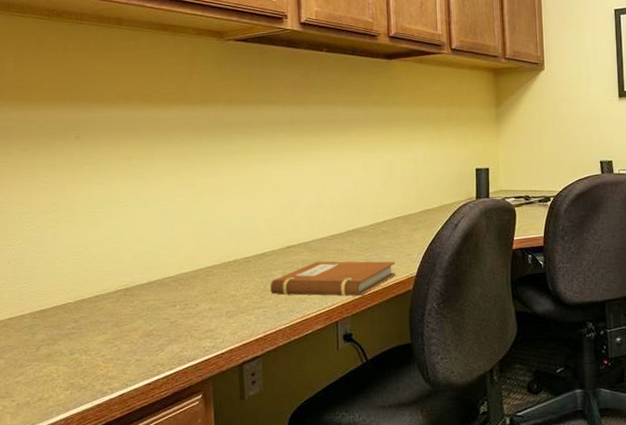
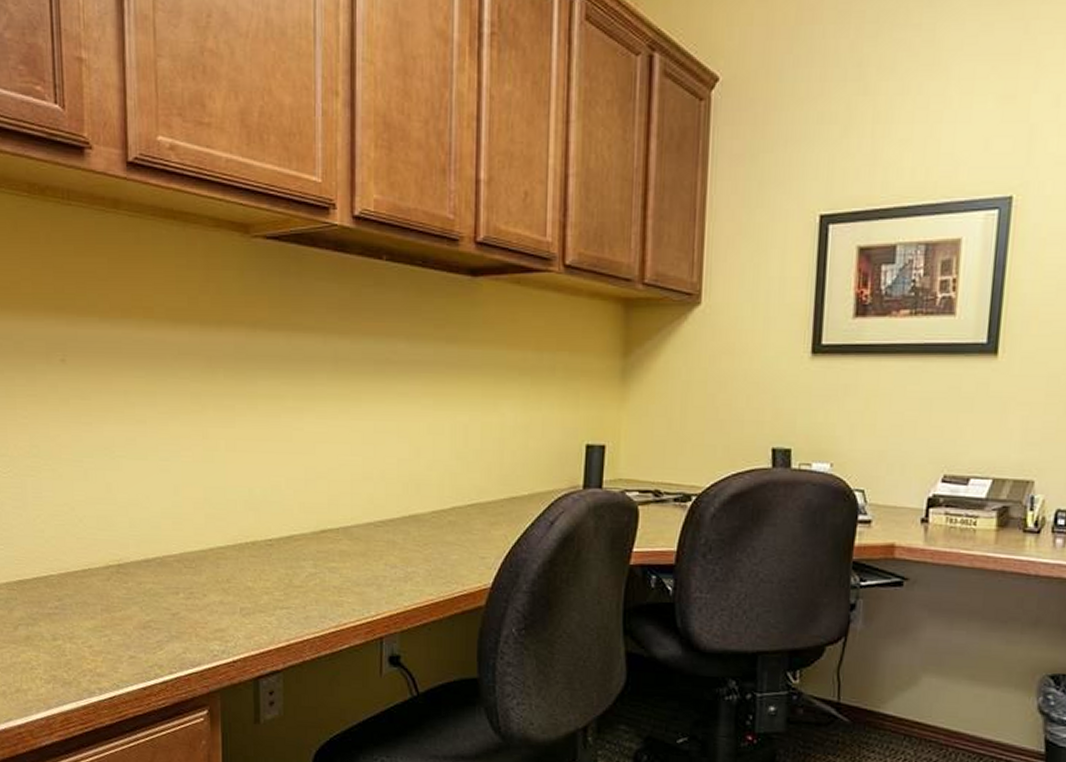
notebook: present [270,261,396,296] -> none [297,554,464,606]

